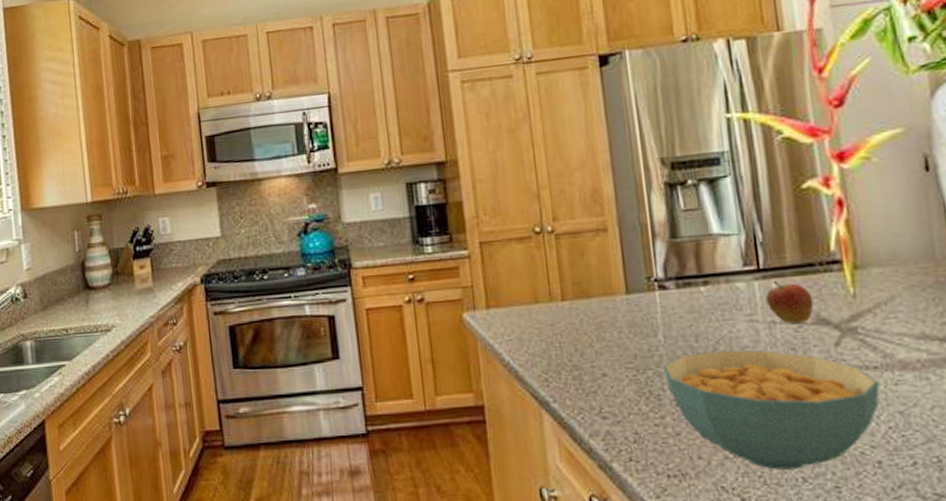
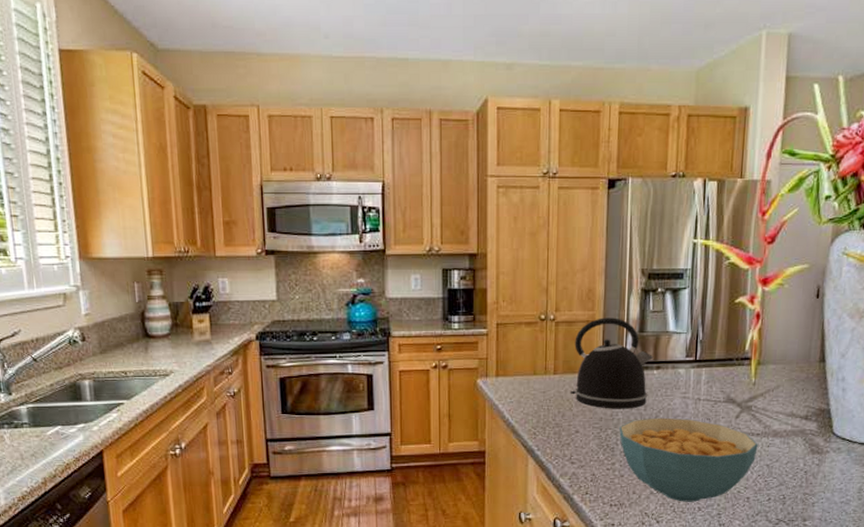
kettle: none [583,222,698,342] -> present [569,318,654,409]
fruit: present [765,281,814,324] -> none [696,370,728,402]

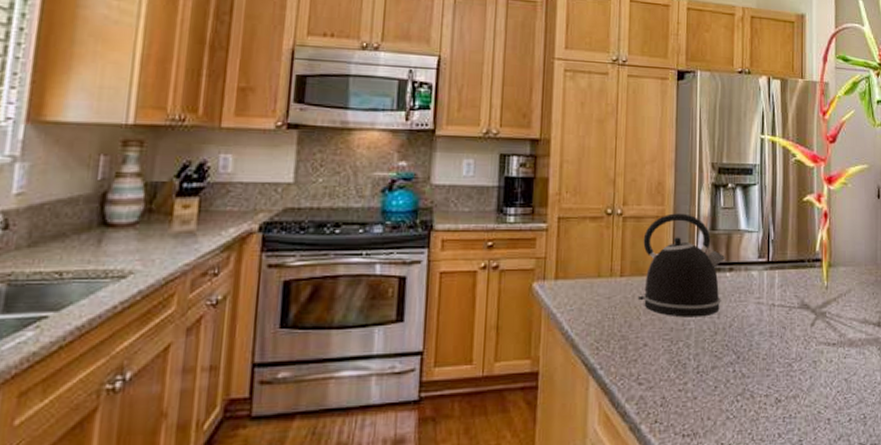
cereal bowl: present [619,417,758,502] -> none [691,326,835,428]

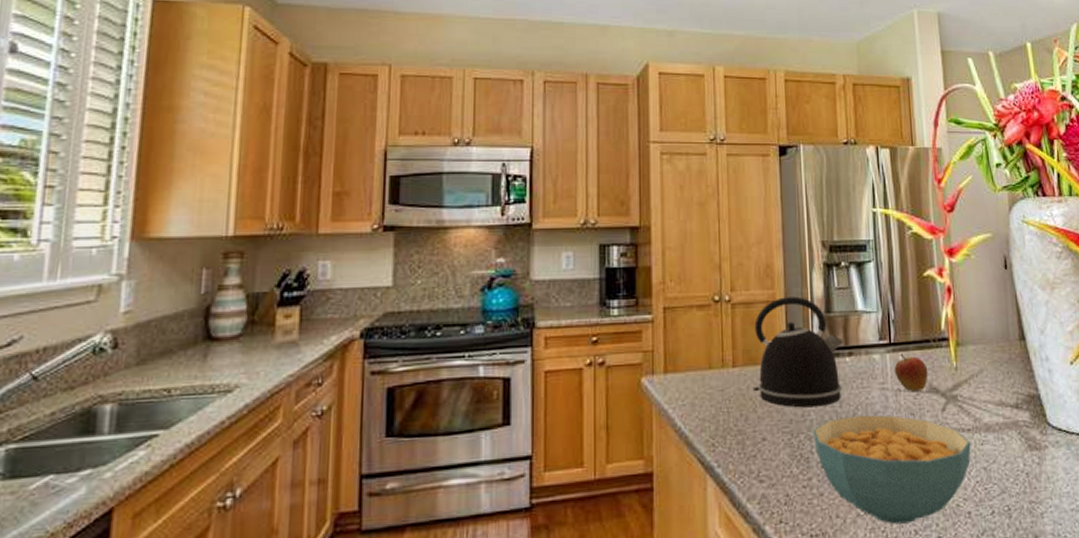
cereal bowl: none [691,326,835,428] -> present [813,415,971,525]
fruit: none [770,272,801,307] -> present [894,354,928,392]

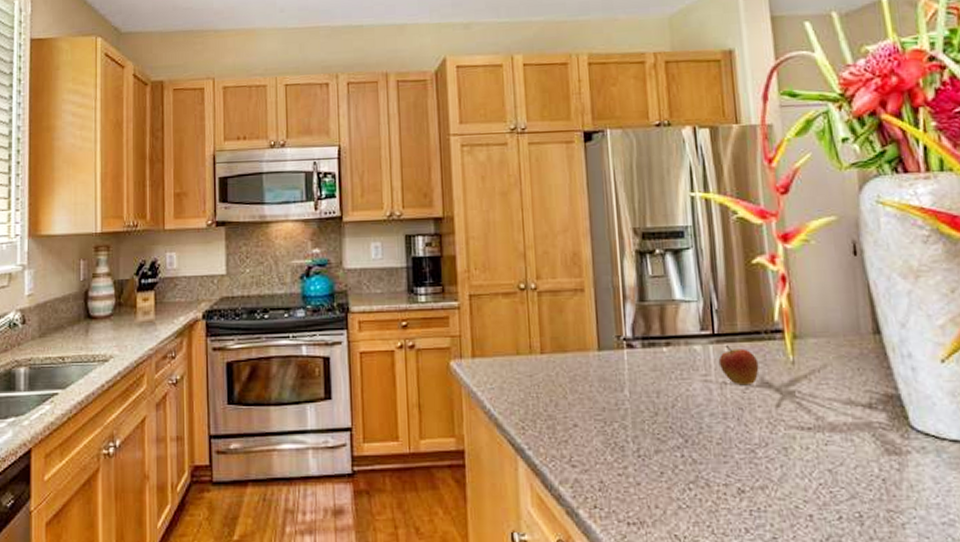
kettle: present [752,296,844,408] -> none [562,285,661,397]
cereal bowl: present [813,415,971,525] -> none [628,407,813,521]

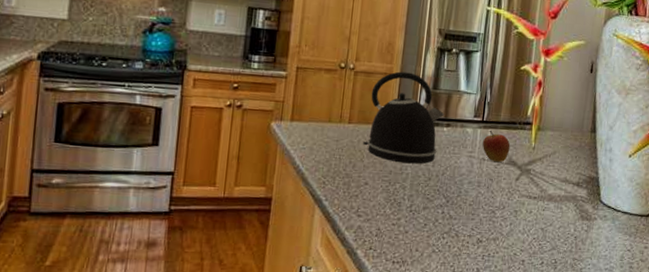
kettle: none [562,285,661,397] -> present [362,71,445,164]

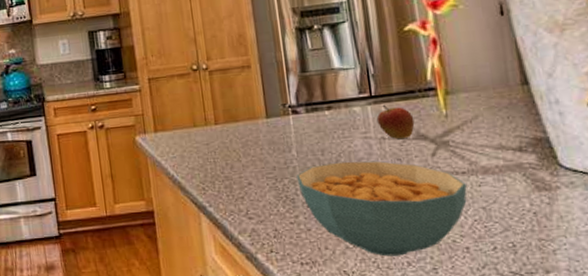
kettle: present [362,71,445,164] -> none [232,60,323,157]
cereal bowl: none [407,174,535,263] -> present [296,160,467,257]

